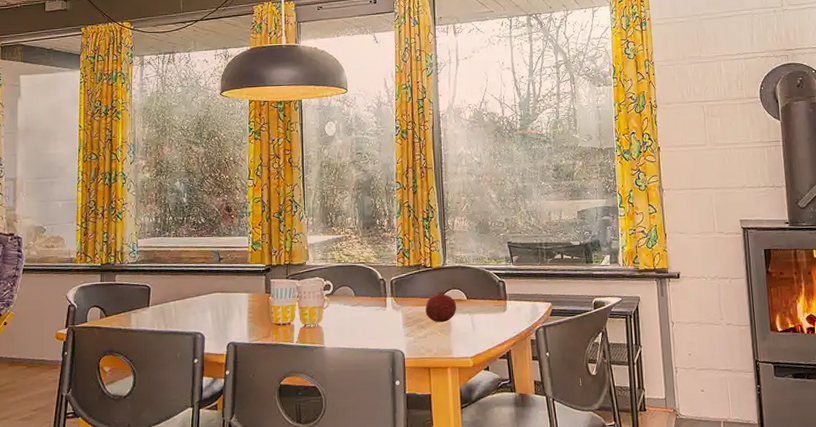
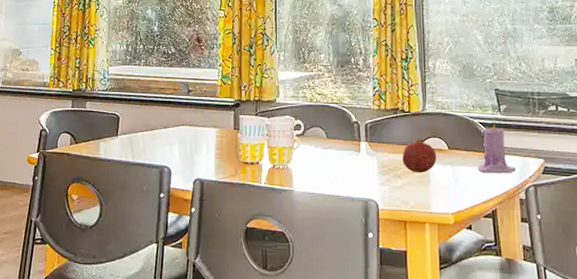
candle: none [492,271,528,319] -> present [477,121,516,174]

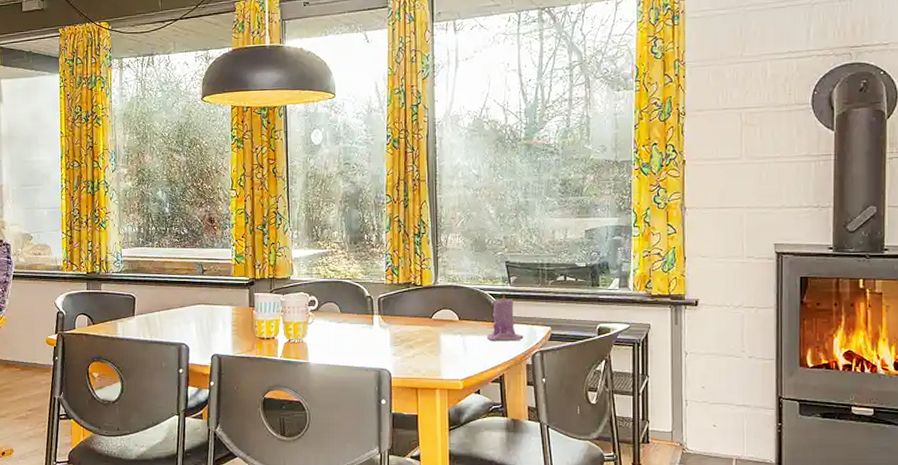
fruit: present [402,139,437,173] -> none [414,311,448,343]

